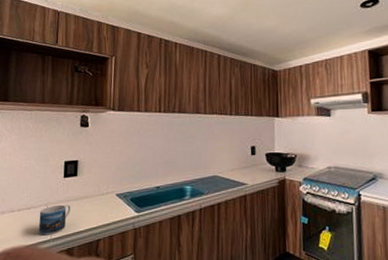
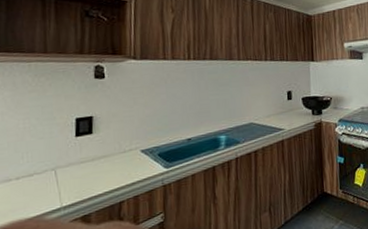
mug: present [38,204,71,236] -> none [44,166,86,205]

